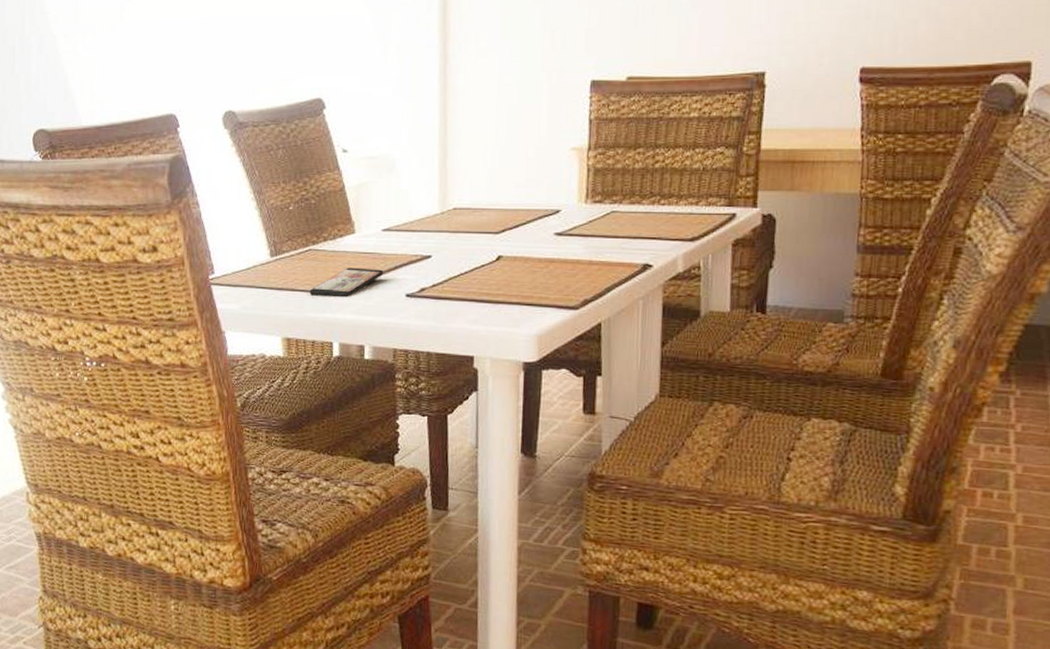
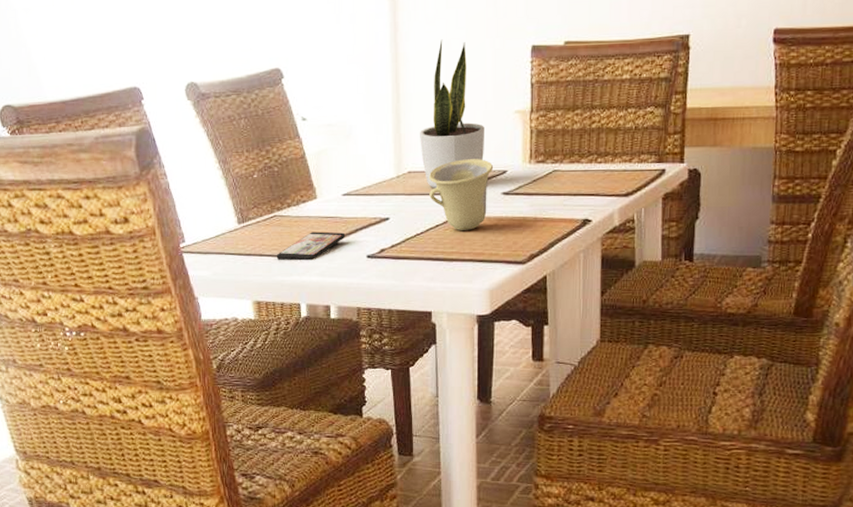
potted plant: none [467,72,537,227] -> present [420,39,484,189]
cup: none [475,197,546,271] -> present [429,159,494,230]

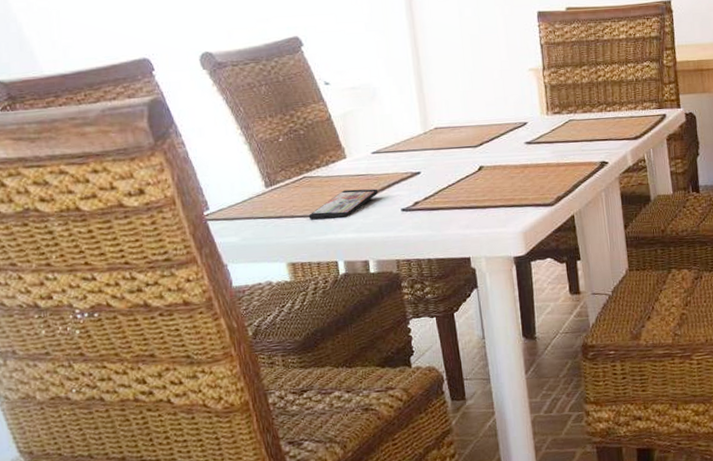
potted plant: present [420,39,484,189] -> none [442,7,505,142]
cup: present [429,159,494,230] -> none [455,113,515,179]

